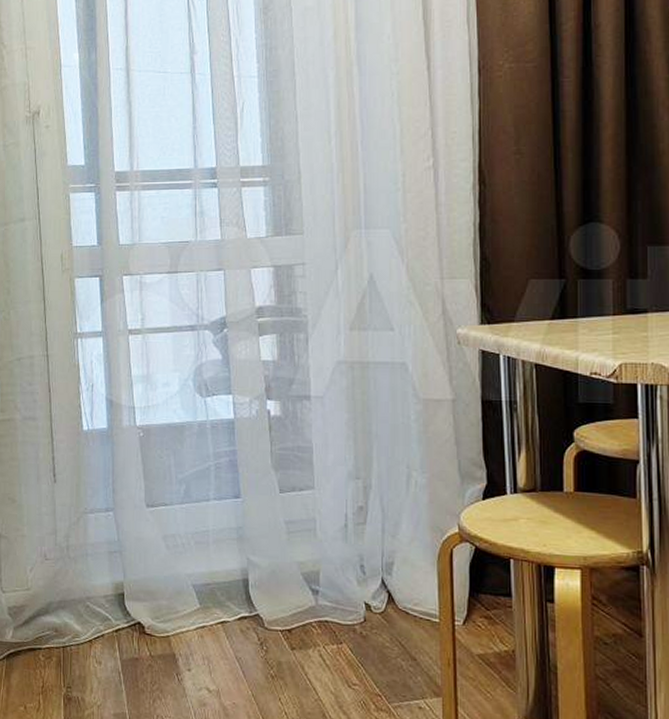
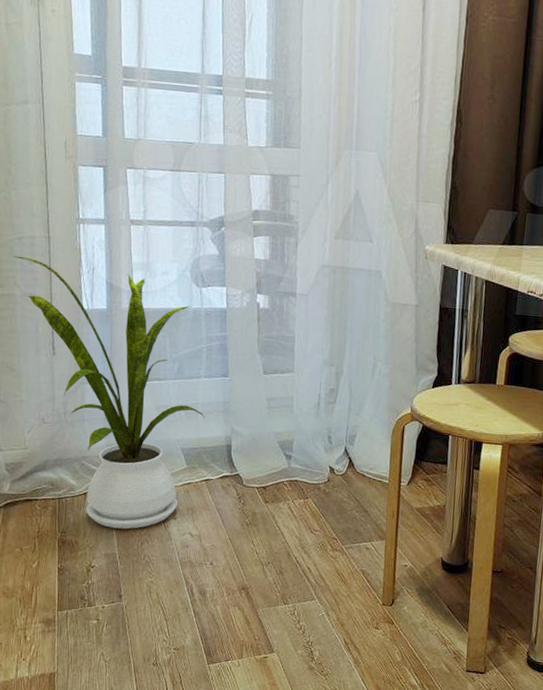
house plant: none [13,377,217,684] -> present [13,255,205,529]

